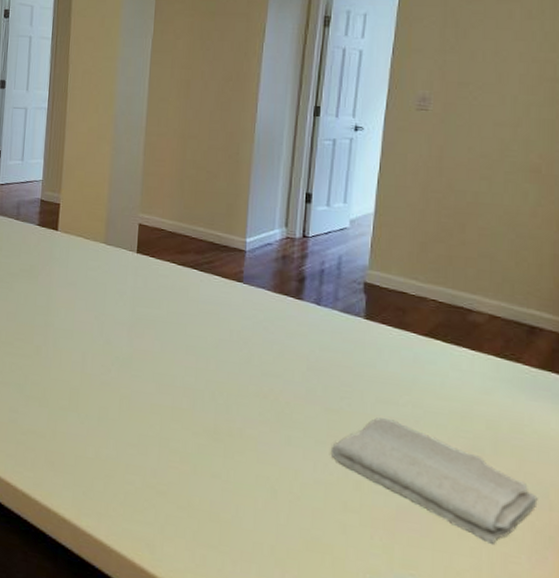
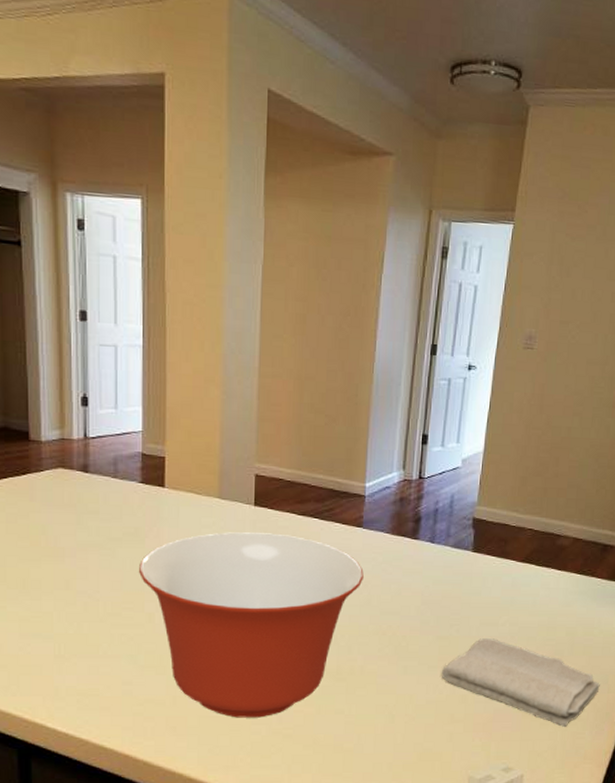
mixing bowl: none [30,276,244,468] -> present [138,532,364,718]

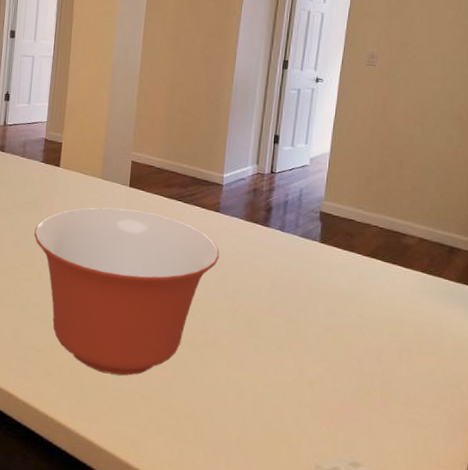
washcloth: present [441,638,600,727] -> none [289,326,452,428]

